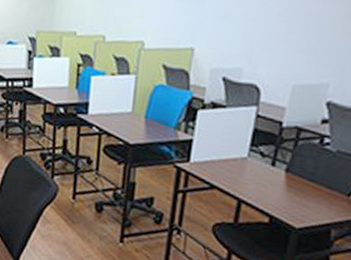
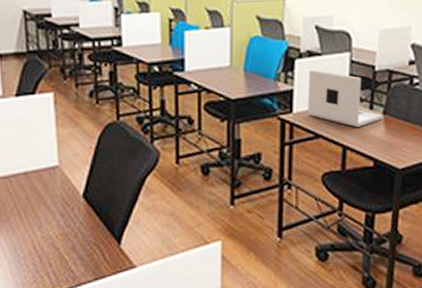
laptop: none [205,121,285,182] -> present [308,69,383,127]

